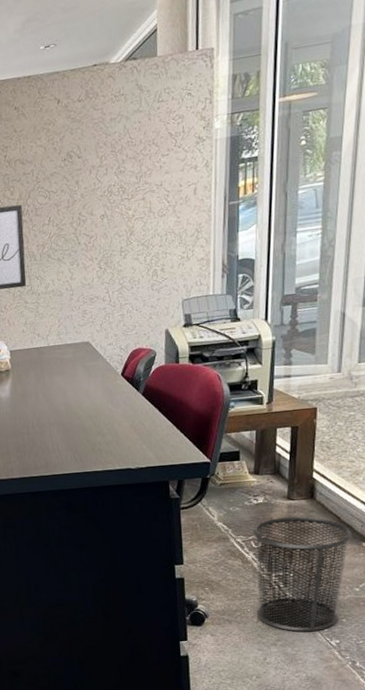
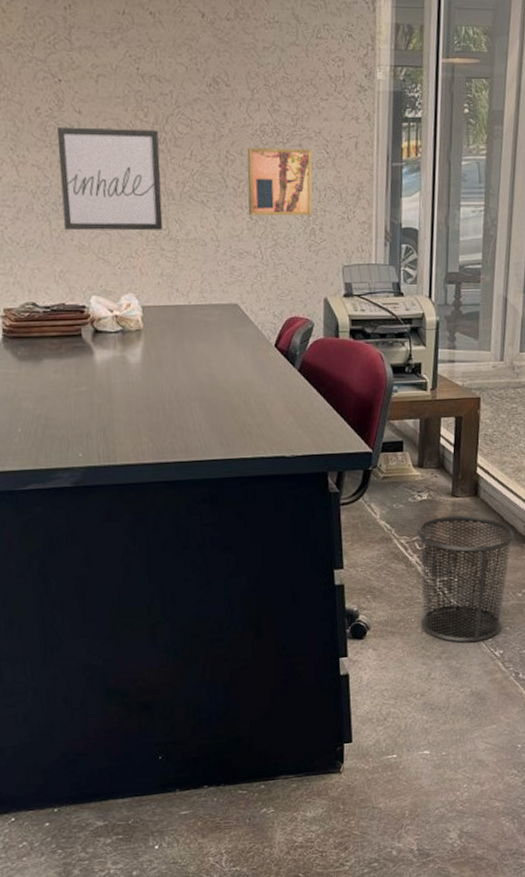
wall art: none [96,201,155,265] -> present [247,147,313,216]

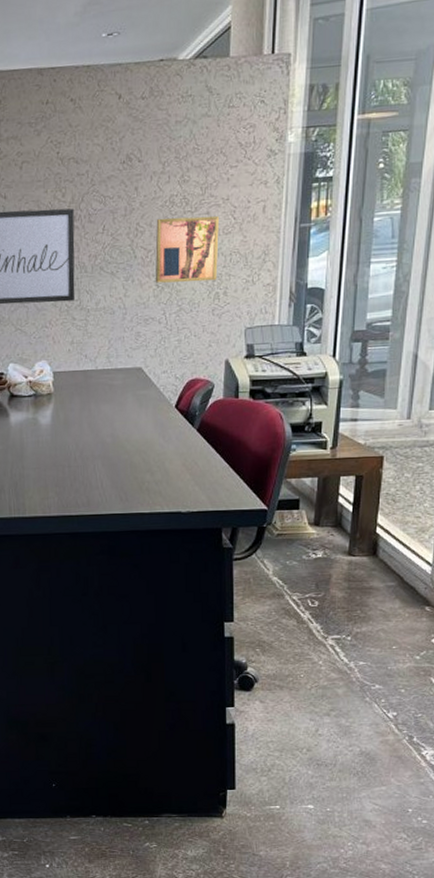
trash can: present [416,515,515,643] -> none [309,574,415,702]

